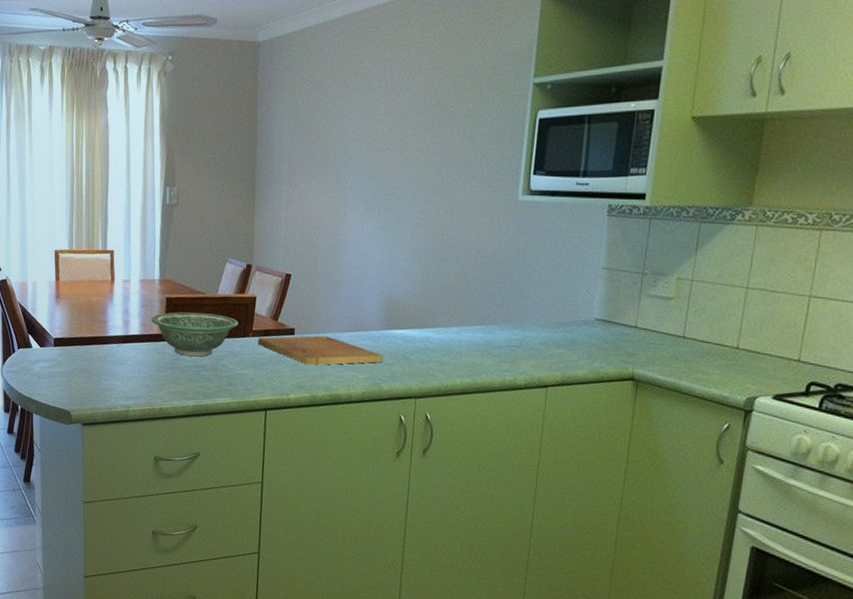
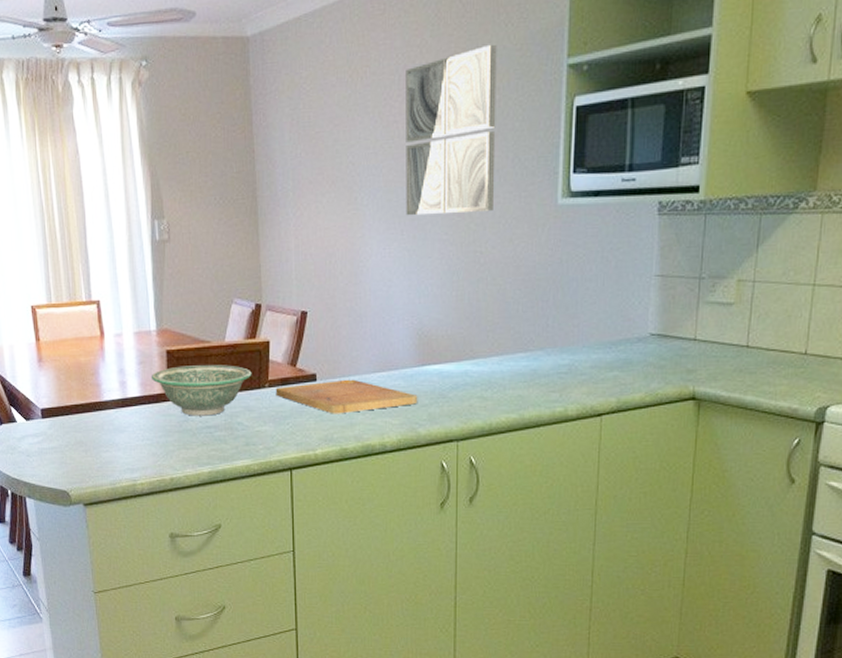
wall art: none [383,62,473,201] -> present [406,44,497,216]

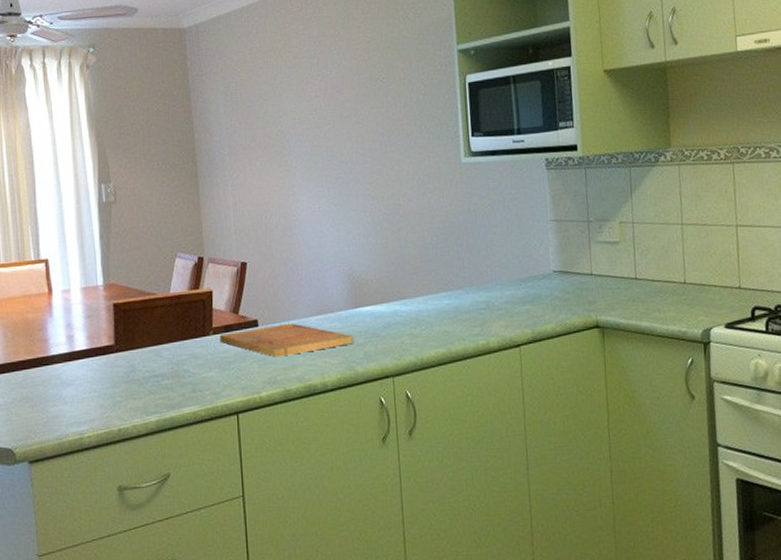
bowl: present [151,365,252,416] -> none [98,315,197,366]
wall art: present [406,44,497,216] -> none [323,34,407,175]

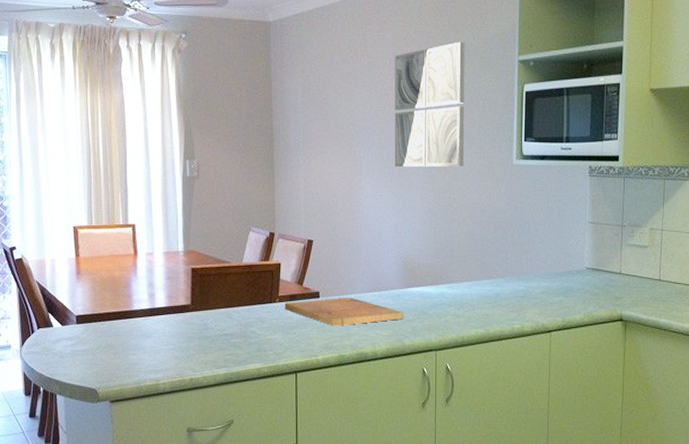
wall art: none [323,34,407,175] -> present [394,41,465,168]

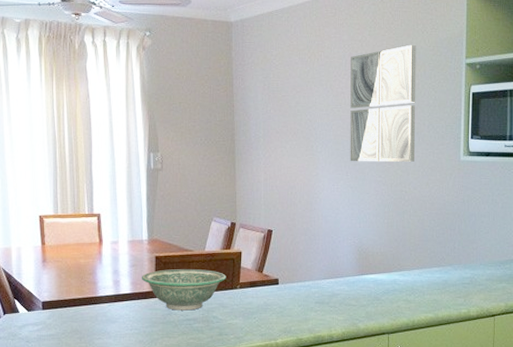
bowl: none [177,282,265,325] -> present [141,269,226,311]
cutting board: present [284,297,404,326] -> none [245,284,358,311]

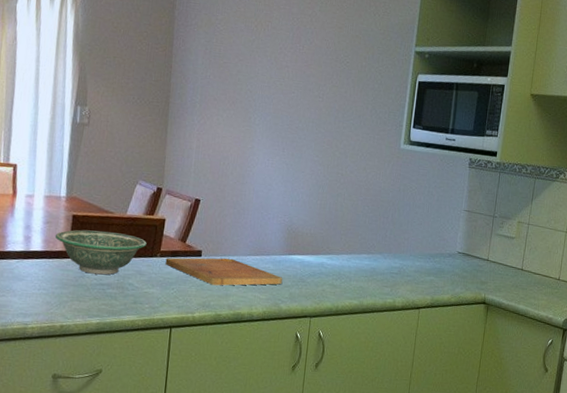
cutting board: none [245,284,358,311] -> present [165,257,283,286]
wall art: present [350,44,416,162] -> none [288,25,367,145]

